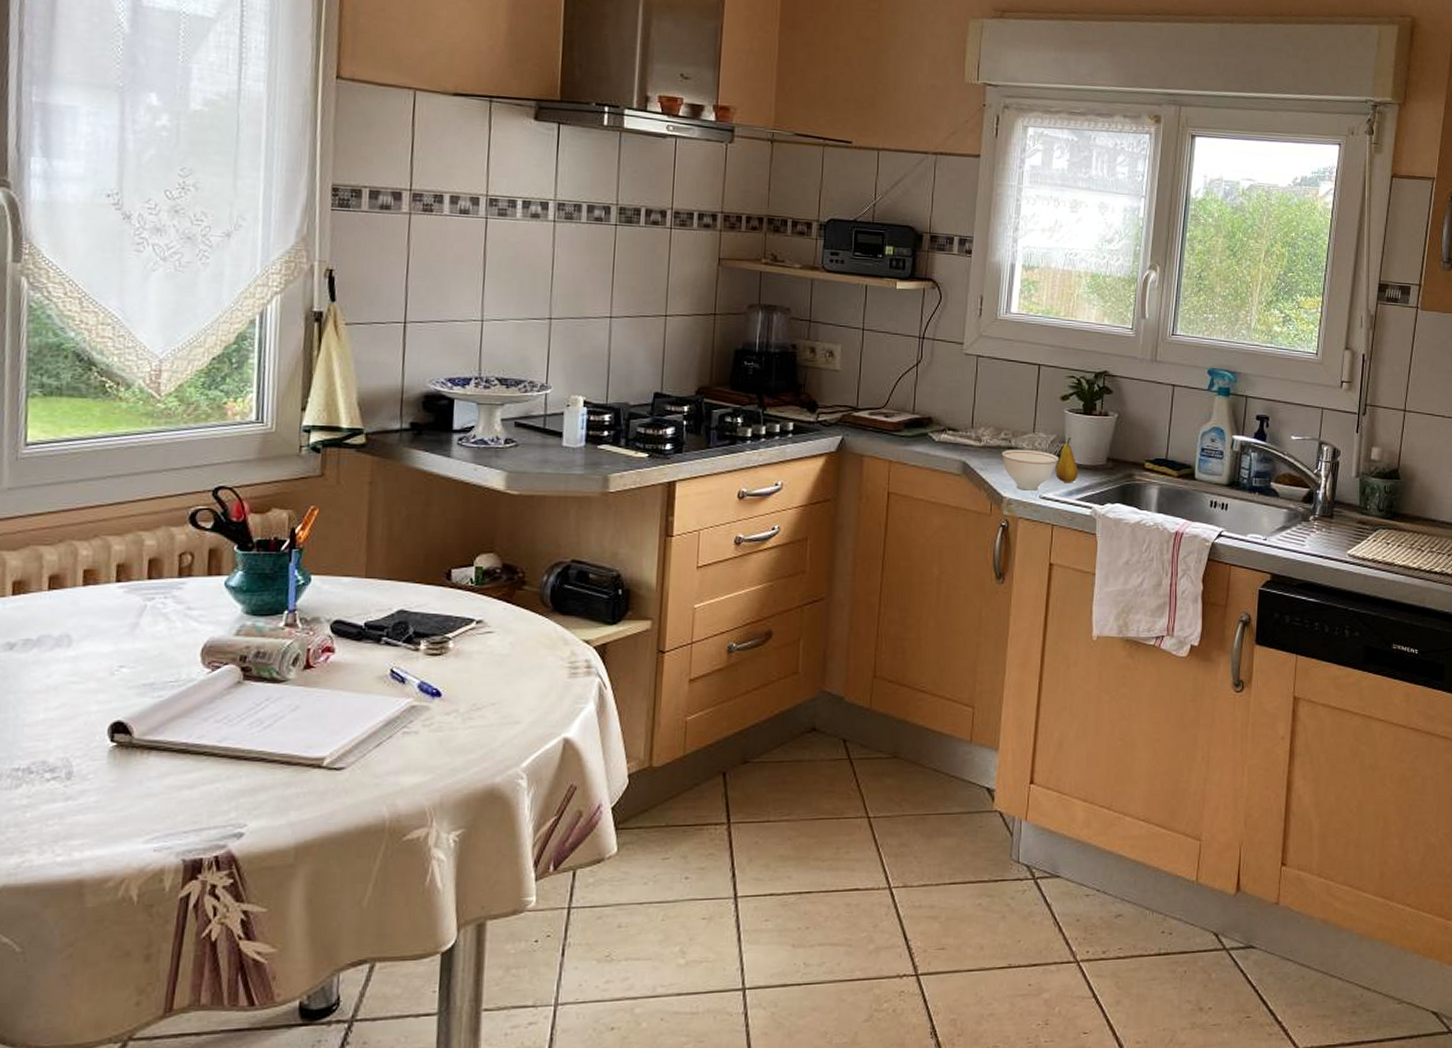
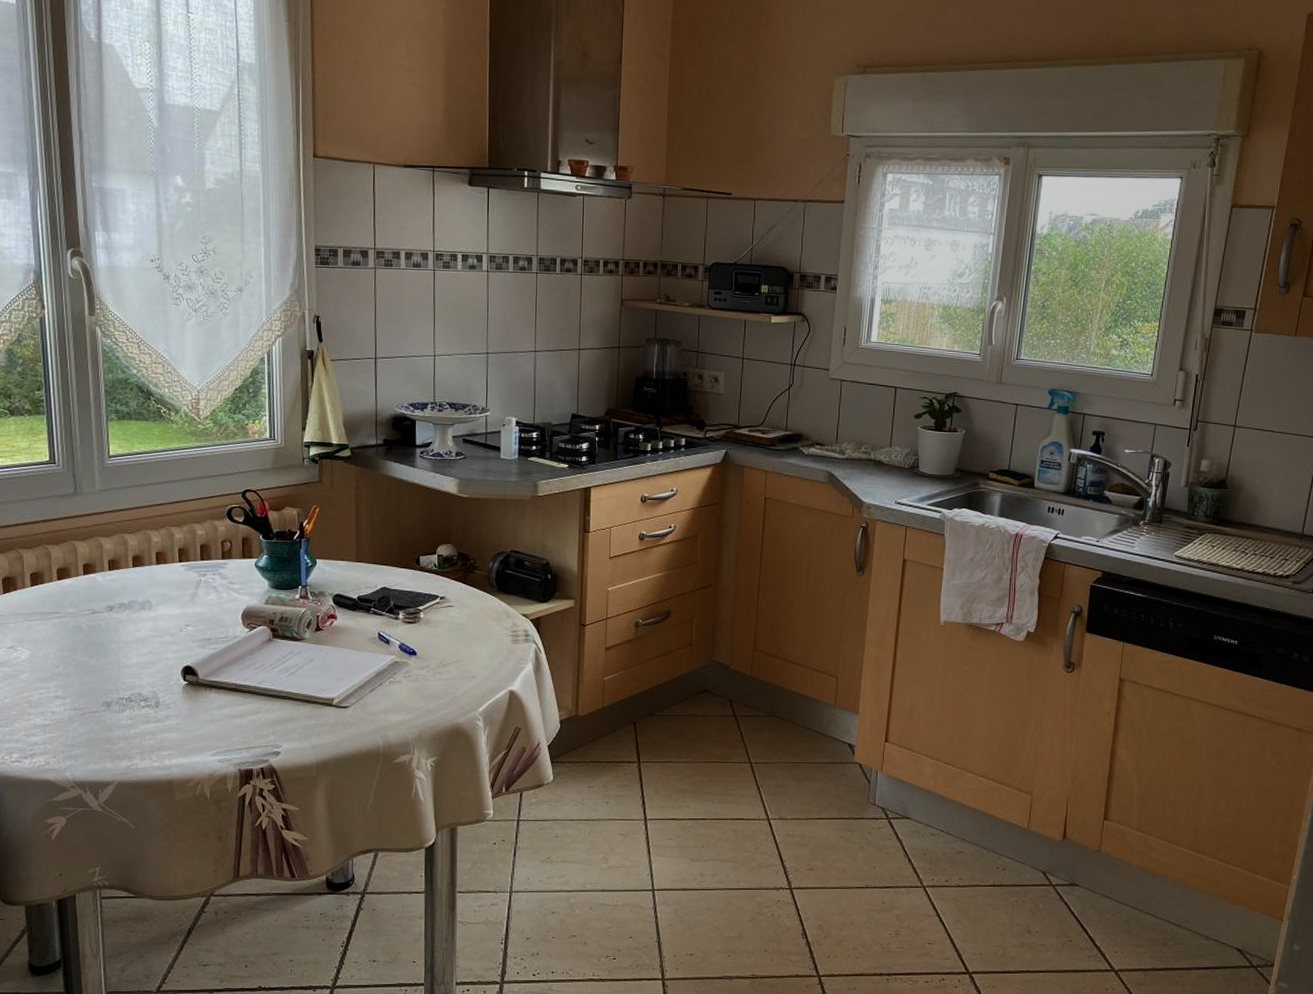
bowl: present [1001,449,1060,491] -> none [862,461,913,497]
fruit: present [1055,437,1079,484] -> none [909,451,930,491]

